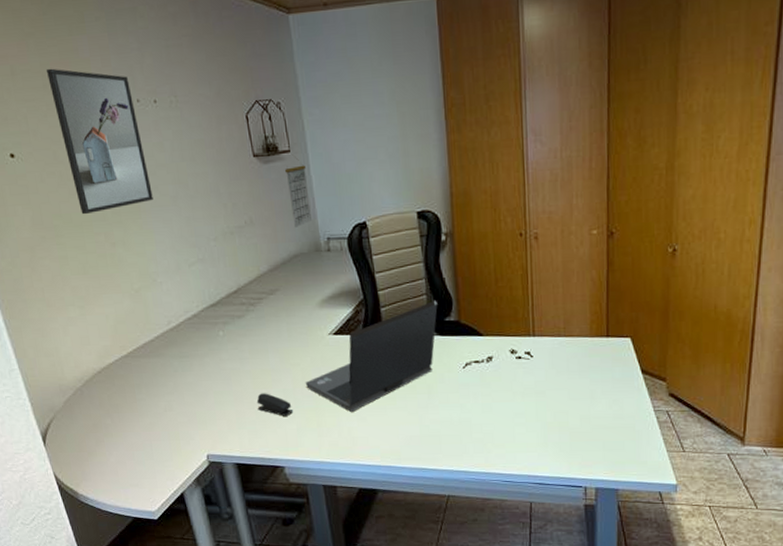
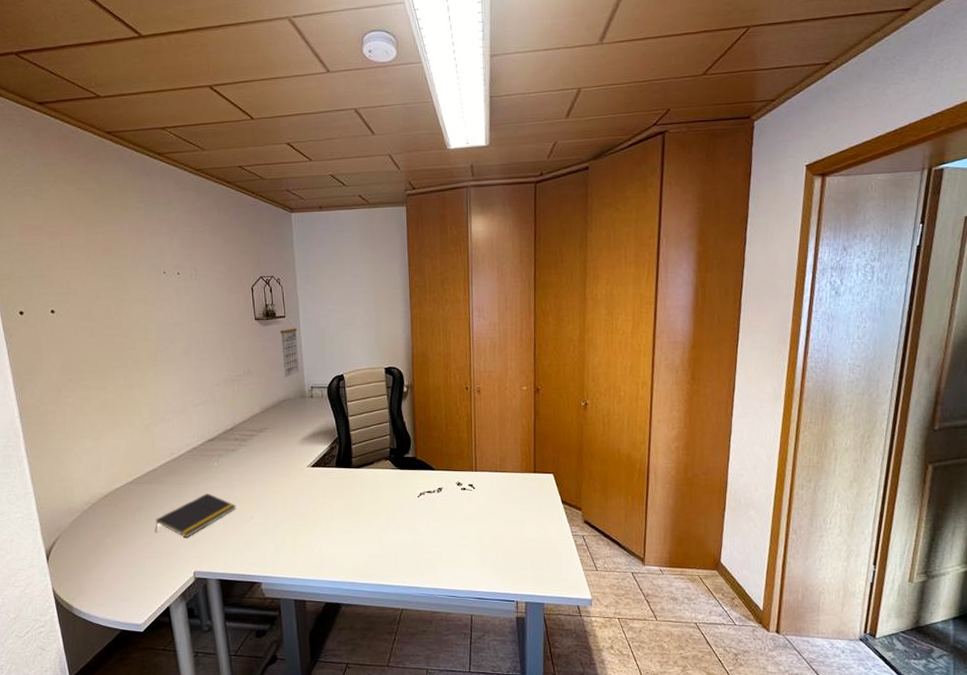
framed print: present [46,68,153,215] -> none [90,244,169,362]
notepad: none [158,367,250,417] -> present [155,493,237,538]
stapler: present [256,393,293,416] -> none [241,517,272,537]
laptop: present [305,301,438,412] -> none [284,440,399,534]

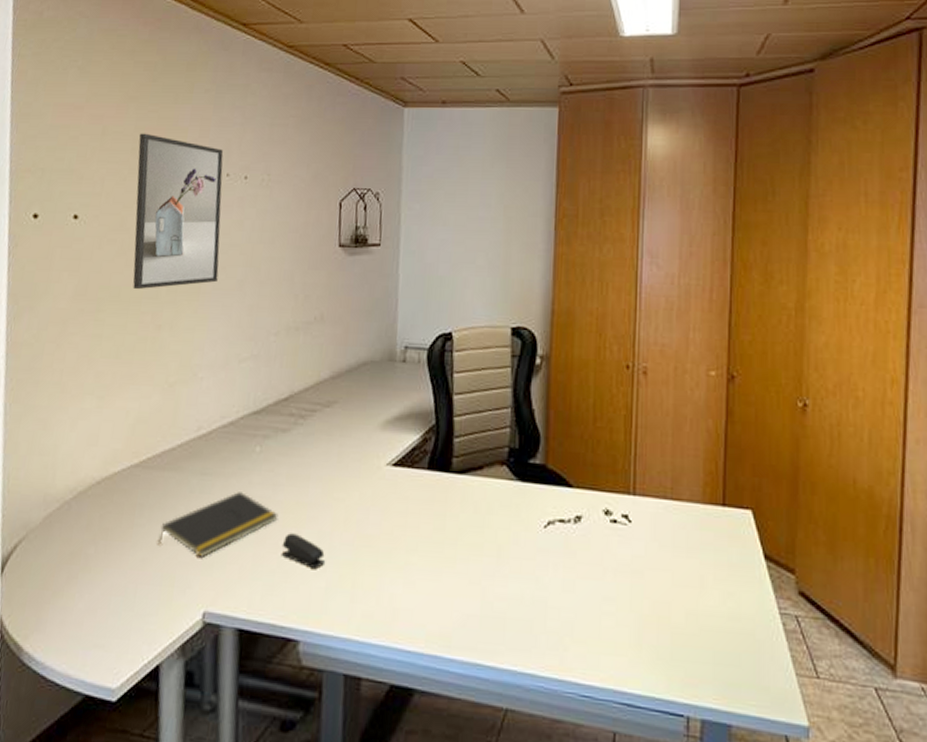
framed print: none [90,244,169,362] -> present [132,133,224,290]
stapler: none [241,517,272,537] -> present [281,533,325,569]
calendar: present [279,319,299,377] -> none [369,249,395,330]

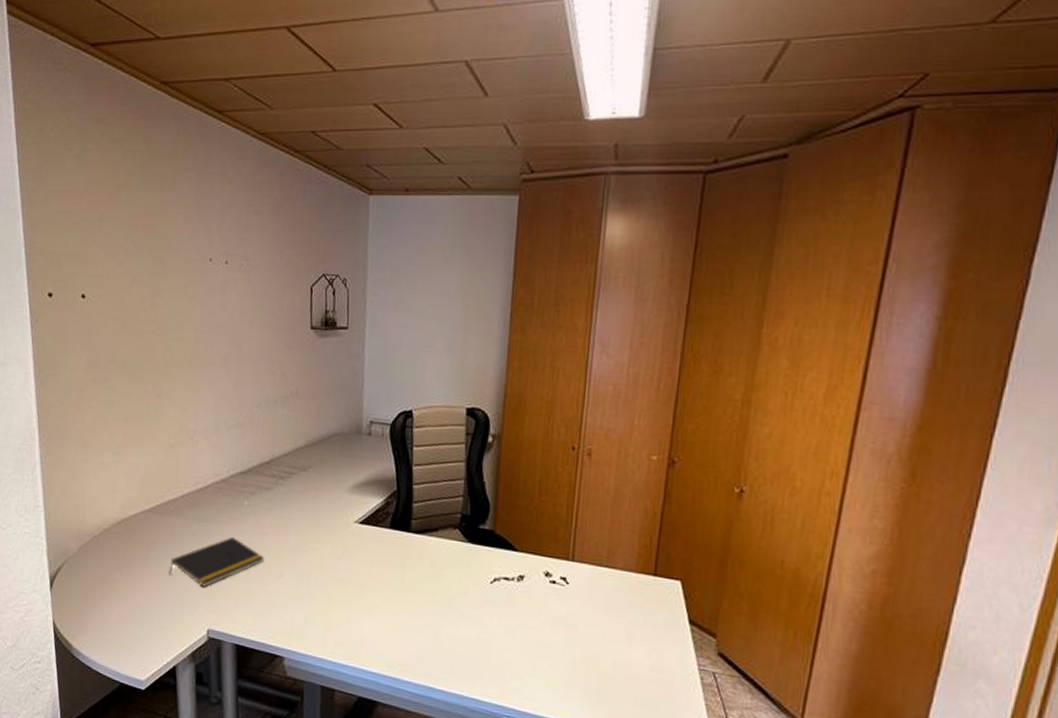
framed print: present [132,133,224,290] -> none [131,219,207,363]
stapler: present [281,533,325,569] -> none [267,573,304,603]

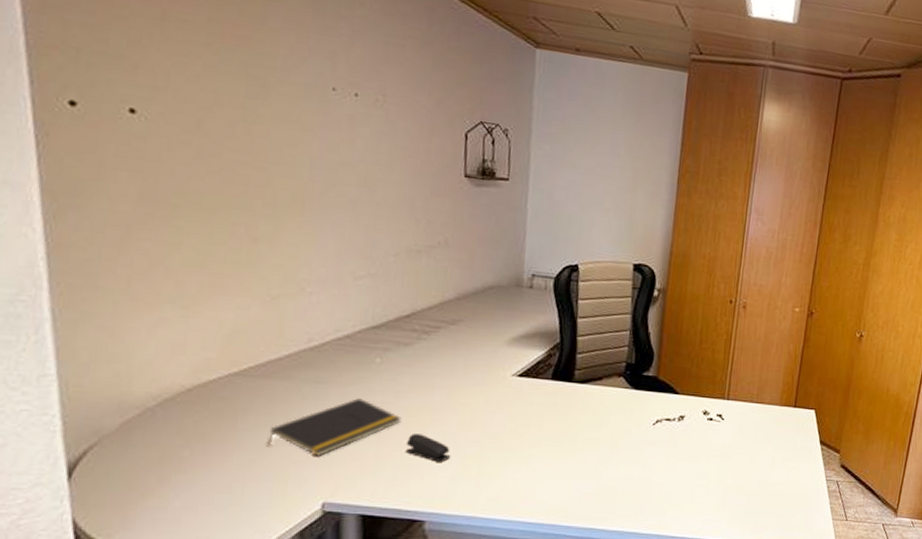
stapler: none [267,573,304,603] -> present [405,433,450,462]

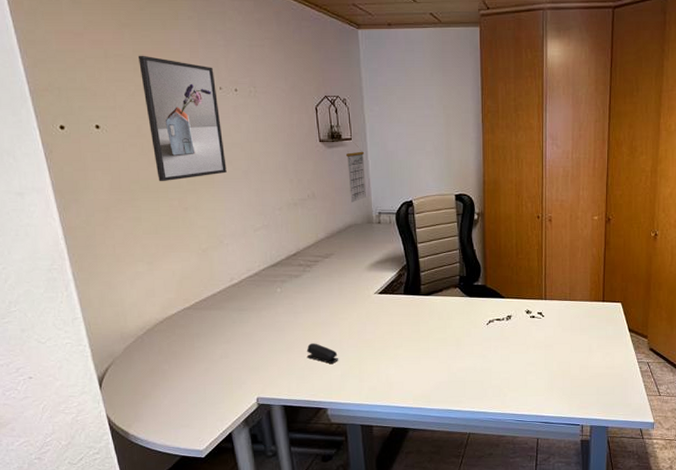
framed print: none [214,26,328,200] -> present [137,55,227,182]
notepad: present [268,398,402,456] -> none [215,320,301,364]
calendar: none [496,183,524,258] -> present [345,142,366,202]

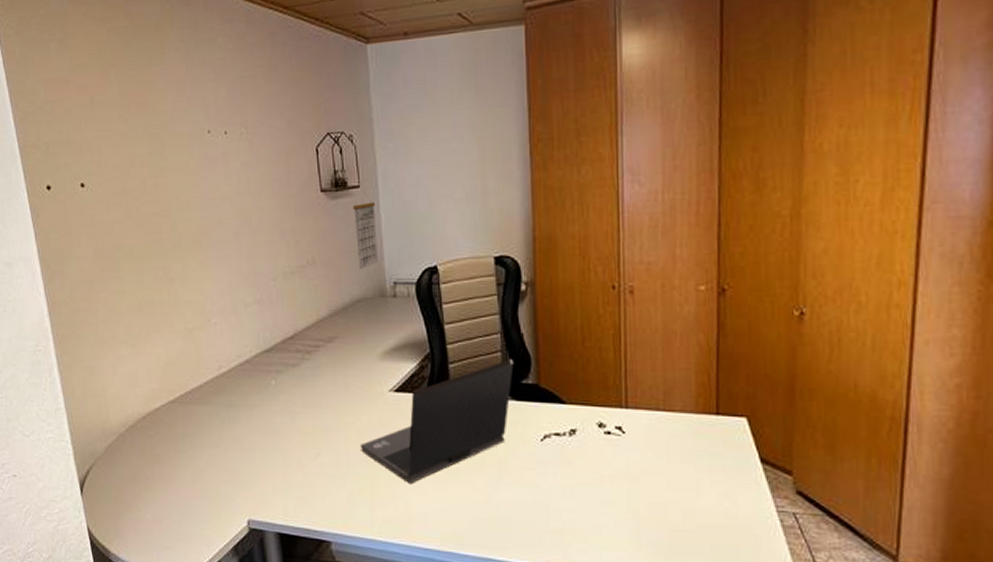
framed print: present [137,55,227,182] -> none [123,98,215,248]
stapler: present [306,343,338,364] -> none [305,453,344,482]
laptop: none [351,268,468,360] -> present [360,360,514,483]

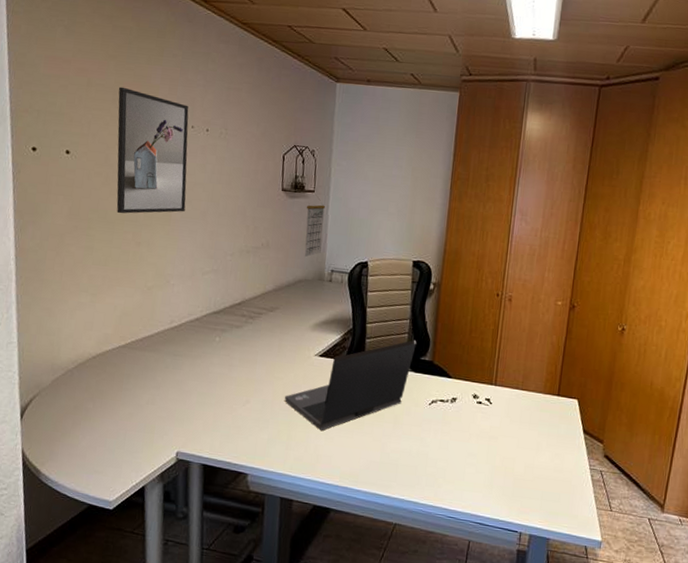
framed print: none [123,98,215,248] -> present [116,86,189,214]

